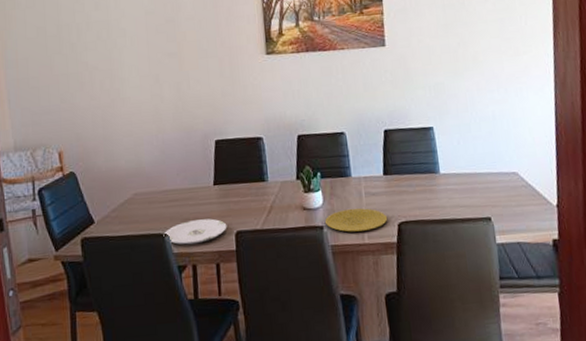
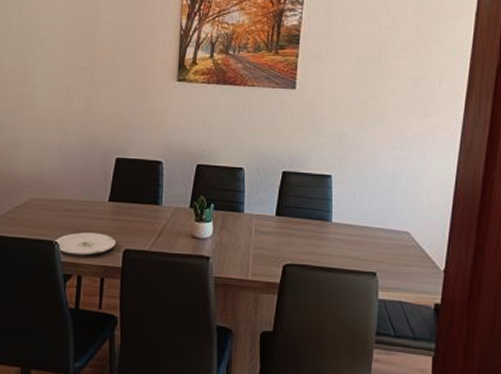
plate: present [325,208,388,232] -> none [212,243,274,268]

